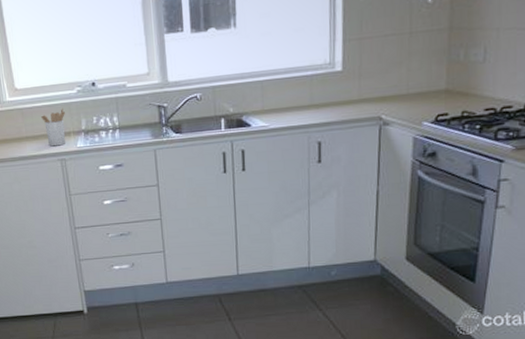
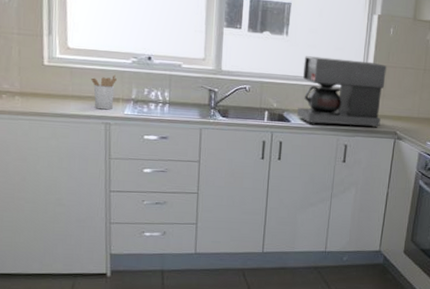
coffee maker: none [257,37,360,126] -> present [297,56,387,128]

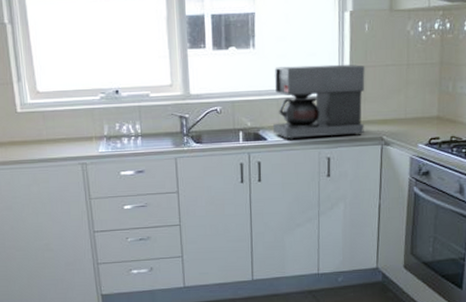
utensil holder: present [90,74,117,110] -> none [62,113,88,150]

